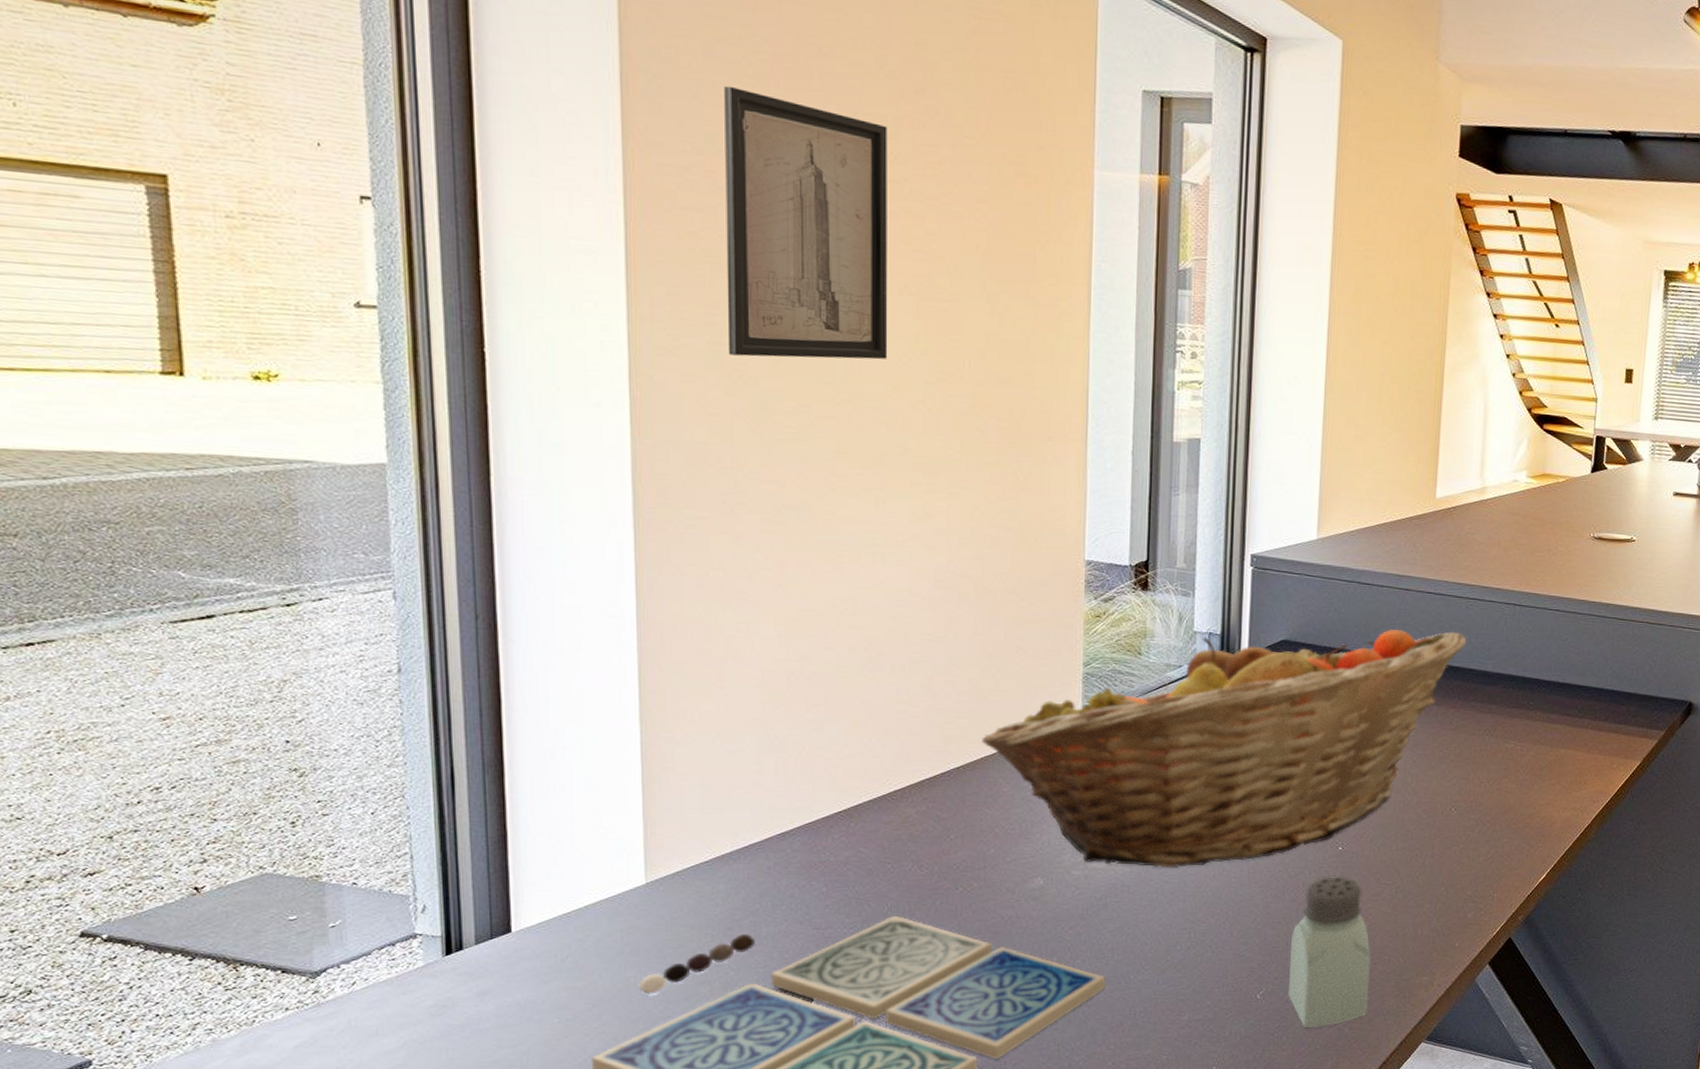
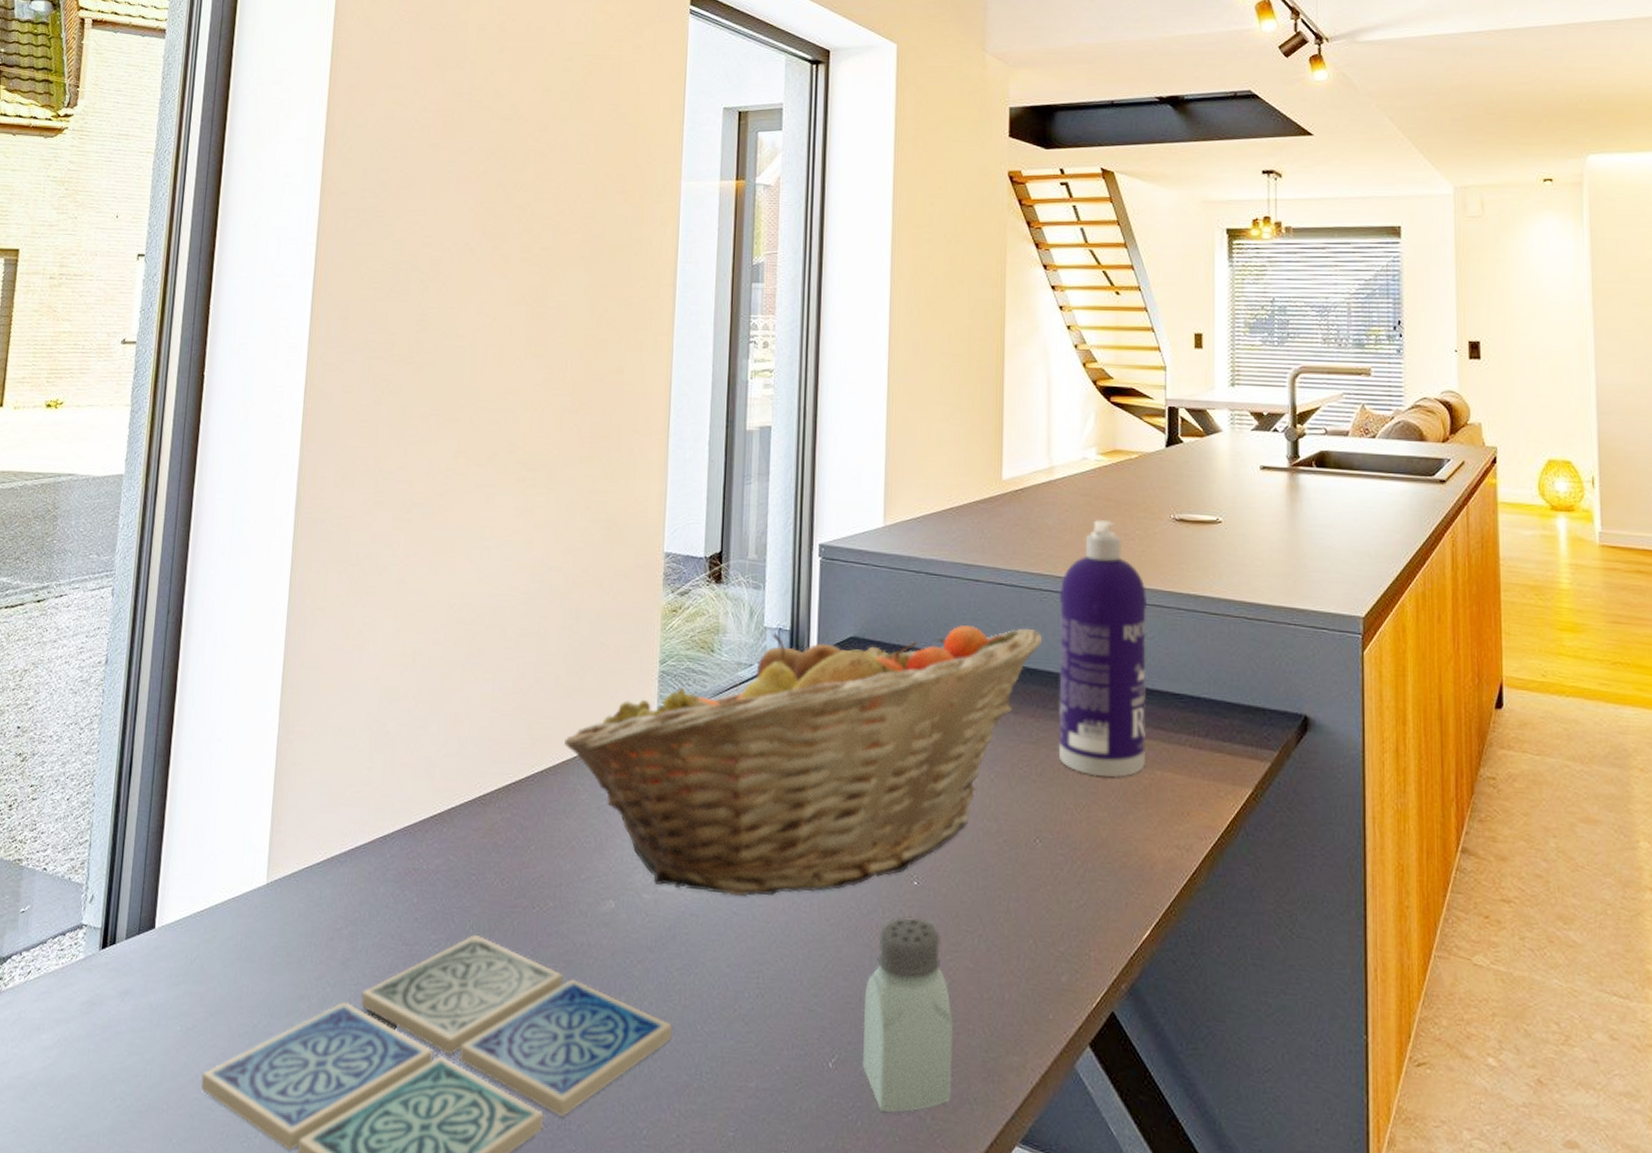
pepper shaker: present [639,934,756,994] -> none [249,945,352,1007]
wall art: present [724,85,888,360] -> none [380,140,517,368]
spray bottle: none [1476,537,1564,756] -> present [1058,520,1148,778]

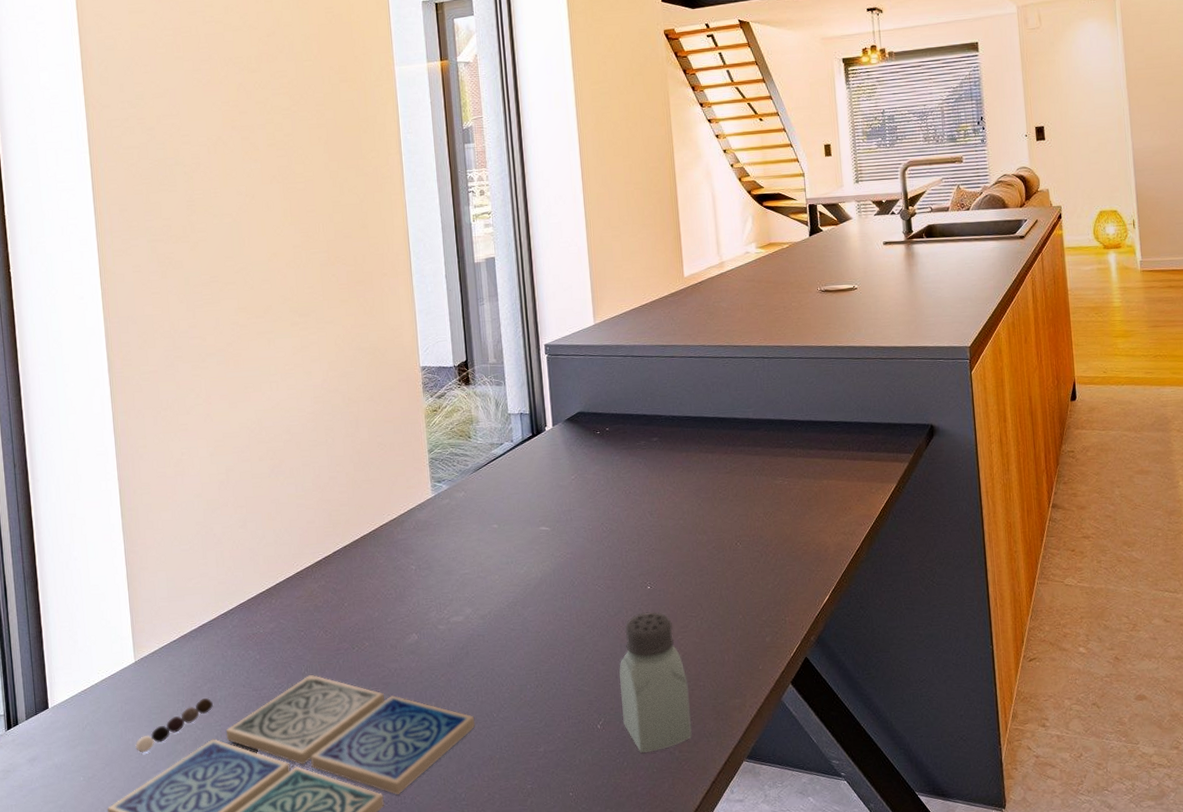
pepper shaker: none [249,945,352,1007] -> present [135,698,214,753]
fruit basket: present [564,625,1043,896] -> none [360,388,728,618]
spray bottle: present [1058,520,1148,778] -> none [737,298,814,491]

